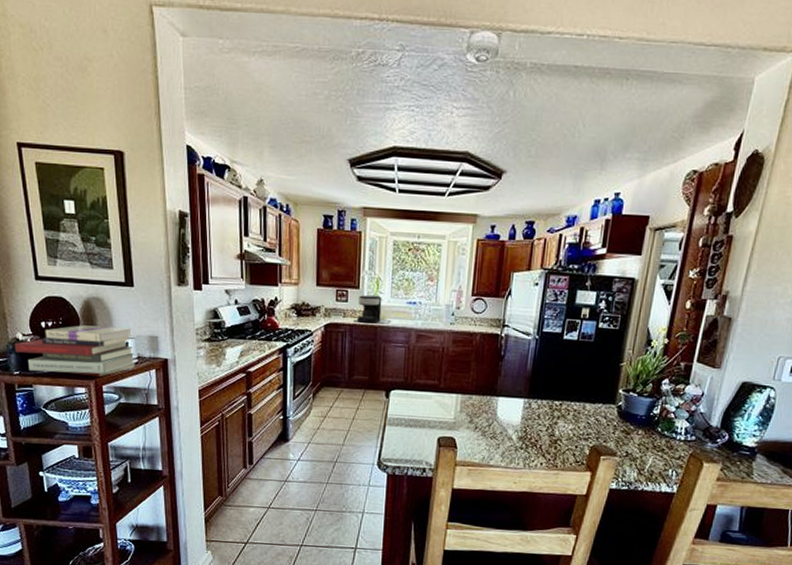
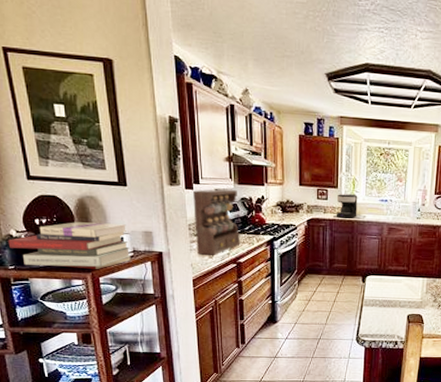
spice rack: none [202,290,251,364] -> present [193,189,241,255]

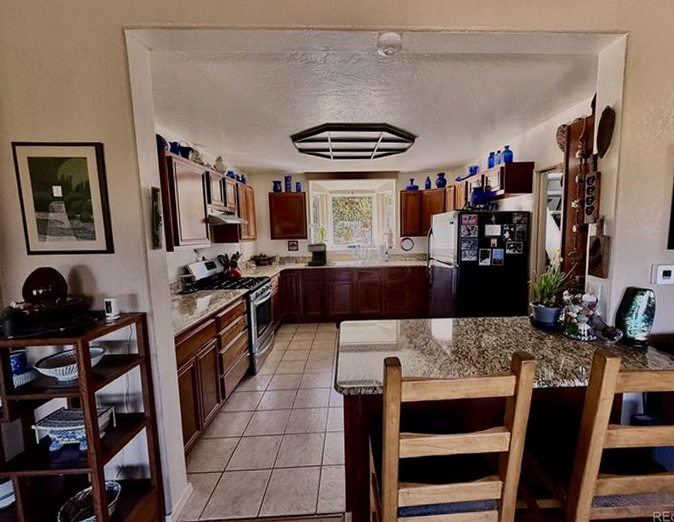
books: present [8,222,131,270] -> none [8,289,117,335]
spice rack: present [193,189,241,255] -> none [174,249,218,312]

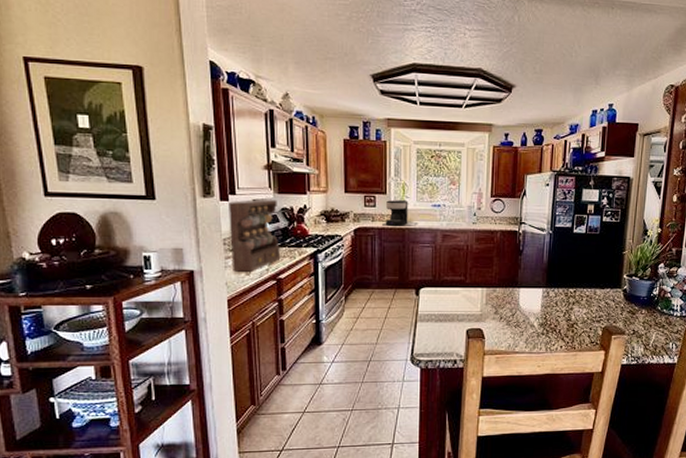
spice rack: none [174,249,218,312] -> present [229,199,281,272]

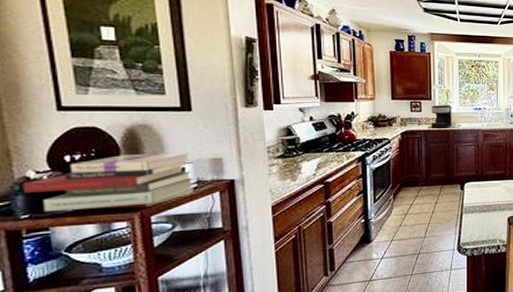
books: none [20,241,158,294] -> present [22,153,194,213]
spice rack: present [229,199,281,272] -> none [273,108,328,178]

